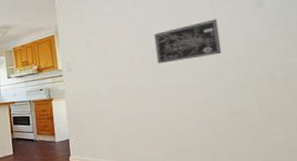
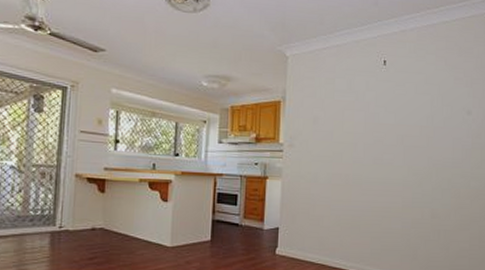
wall art: present [154,19,222,64] -> none [378,118,435,156]

